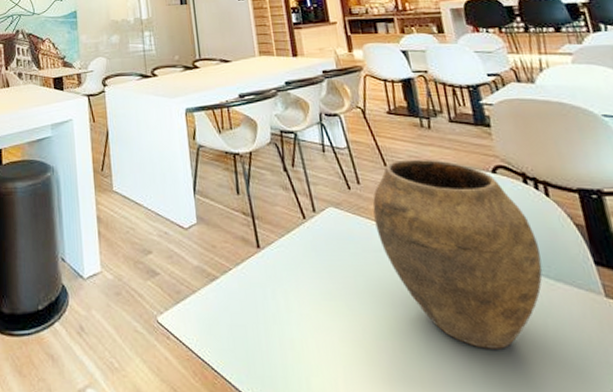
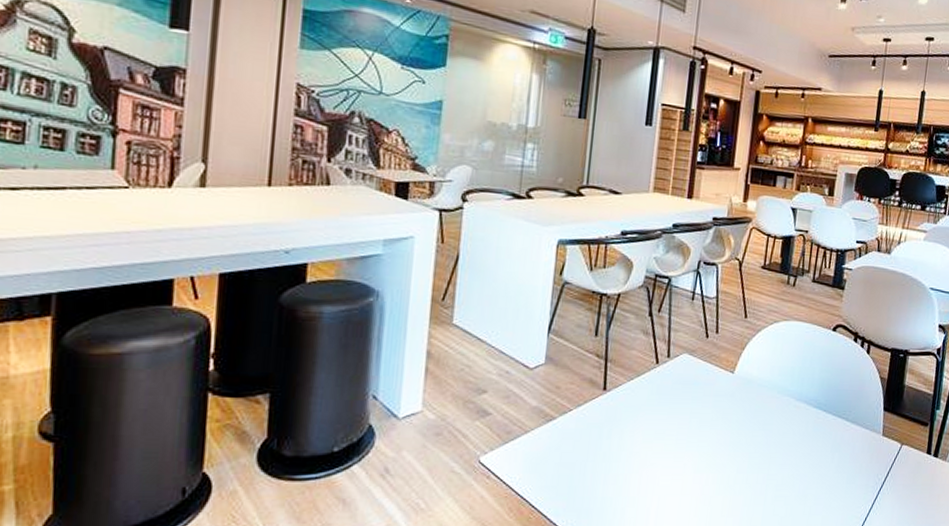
vase: present [372,159,542,349] -> none [721,313,849,478]

